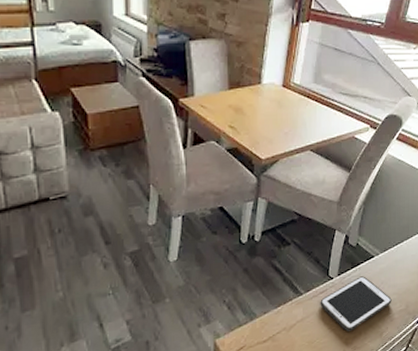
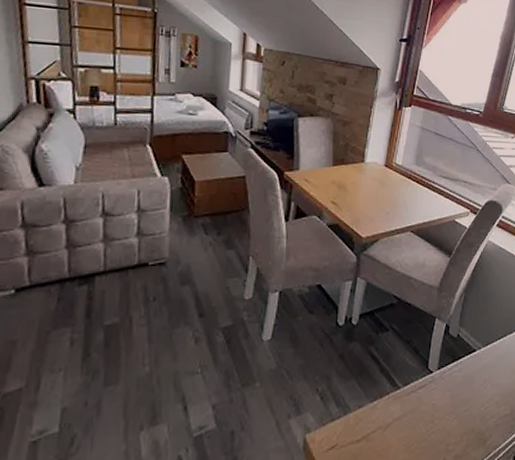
cell phone: present [320,276,392,332] -> none [419,372,495,436]

